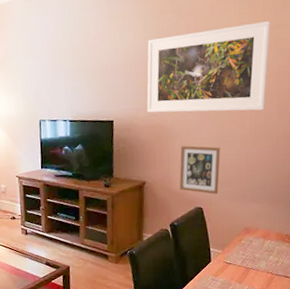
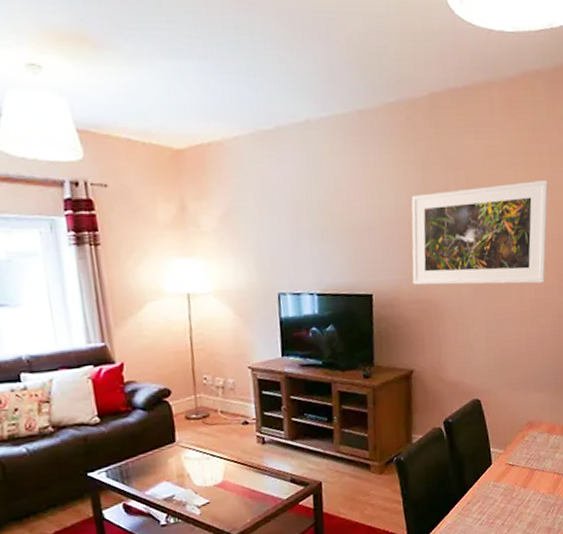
picture frame: present [179,145,220,195] -> none [453,324,499,384]

